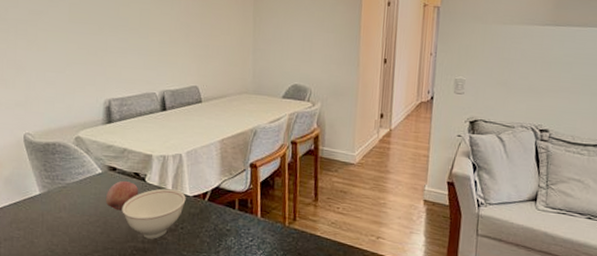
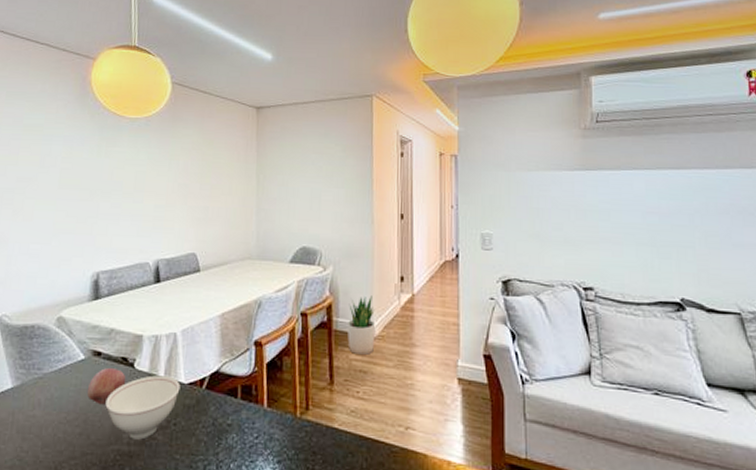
planter: none [331,129,356,178] -> present [347,296,376,355]

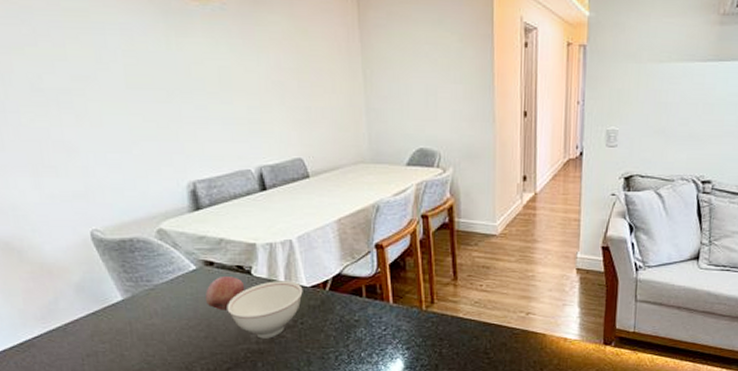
planter: present [347,296,376,355] -> none [470,196,498,252]

